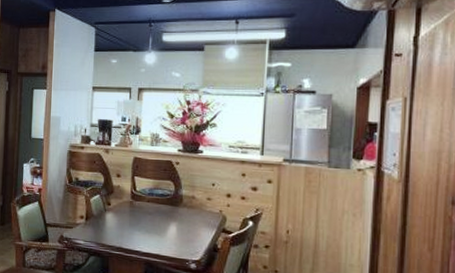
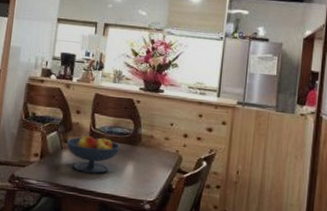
fruit bowl: none [109,197,163,234] -> present [66,135,121,174]

